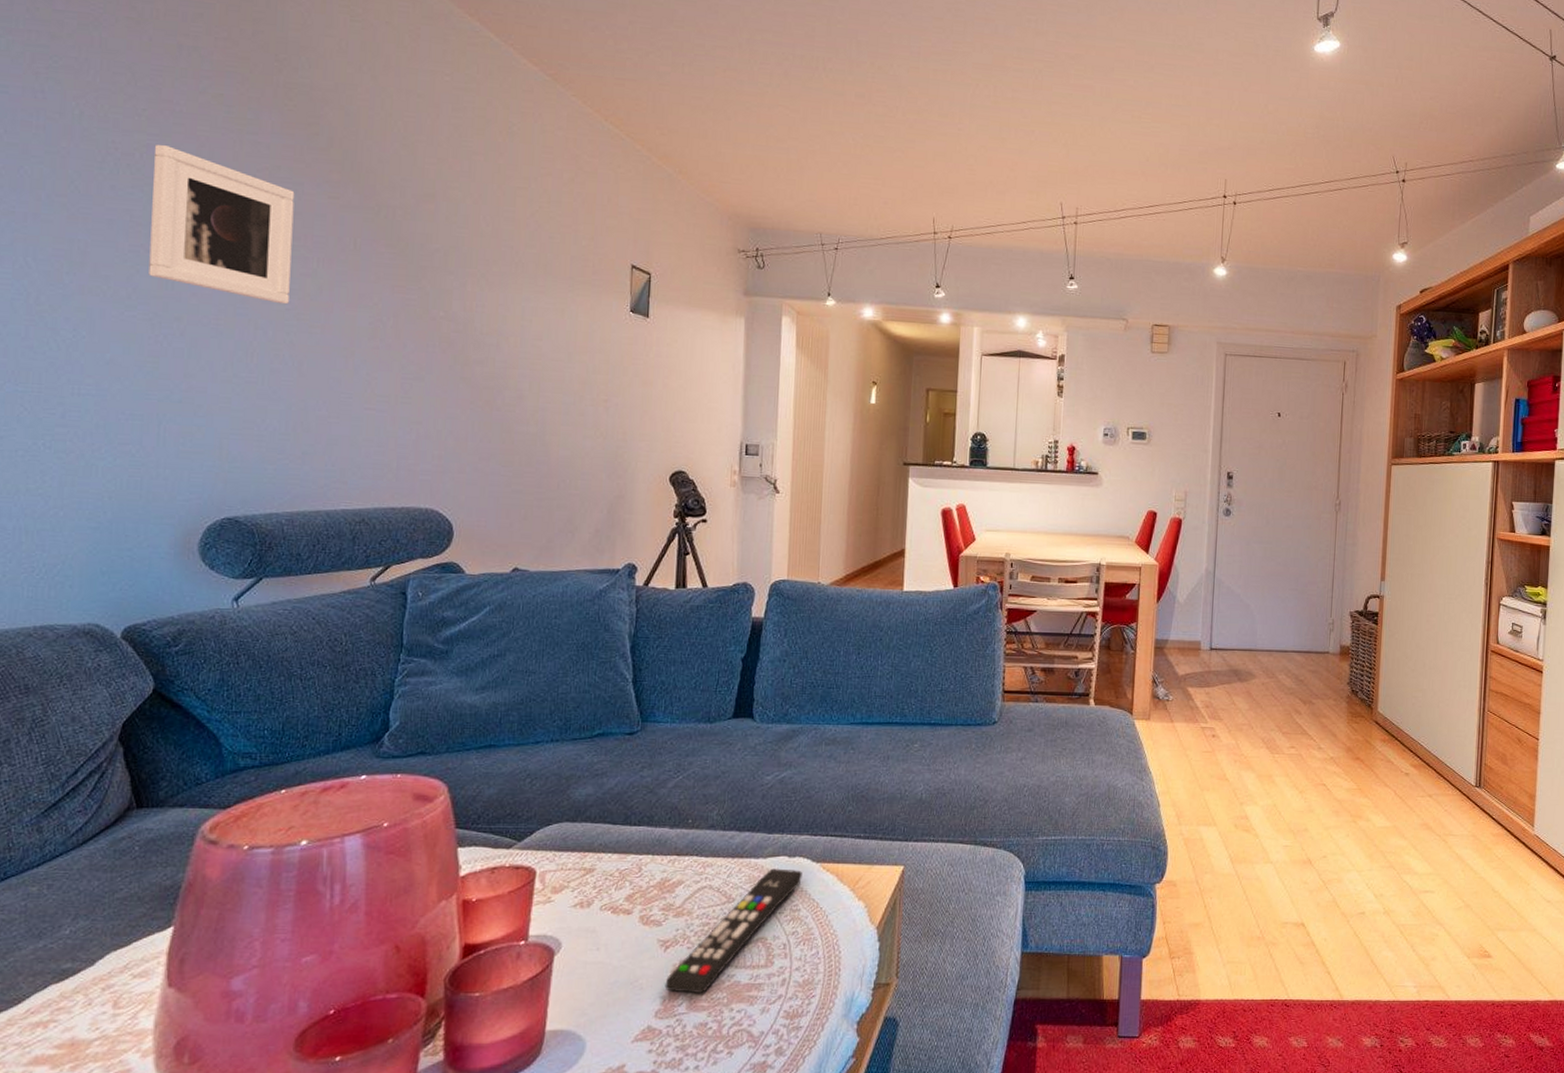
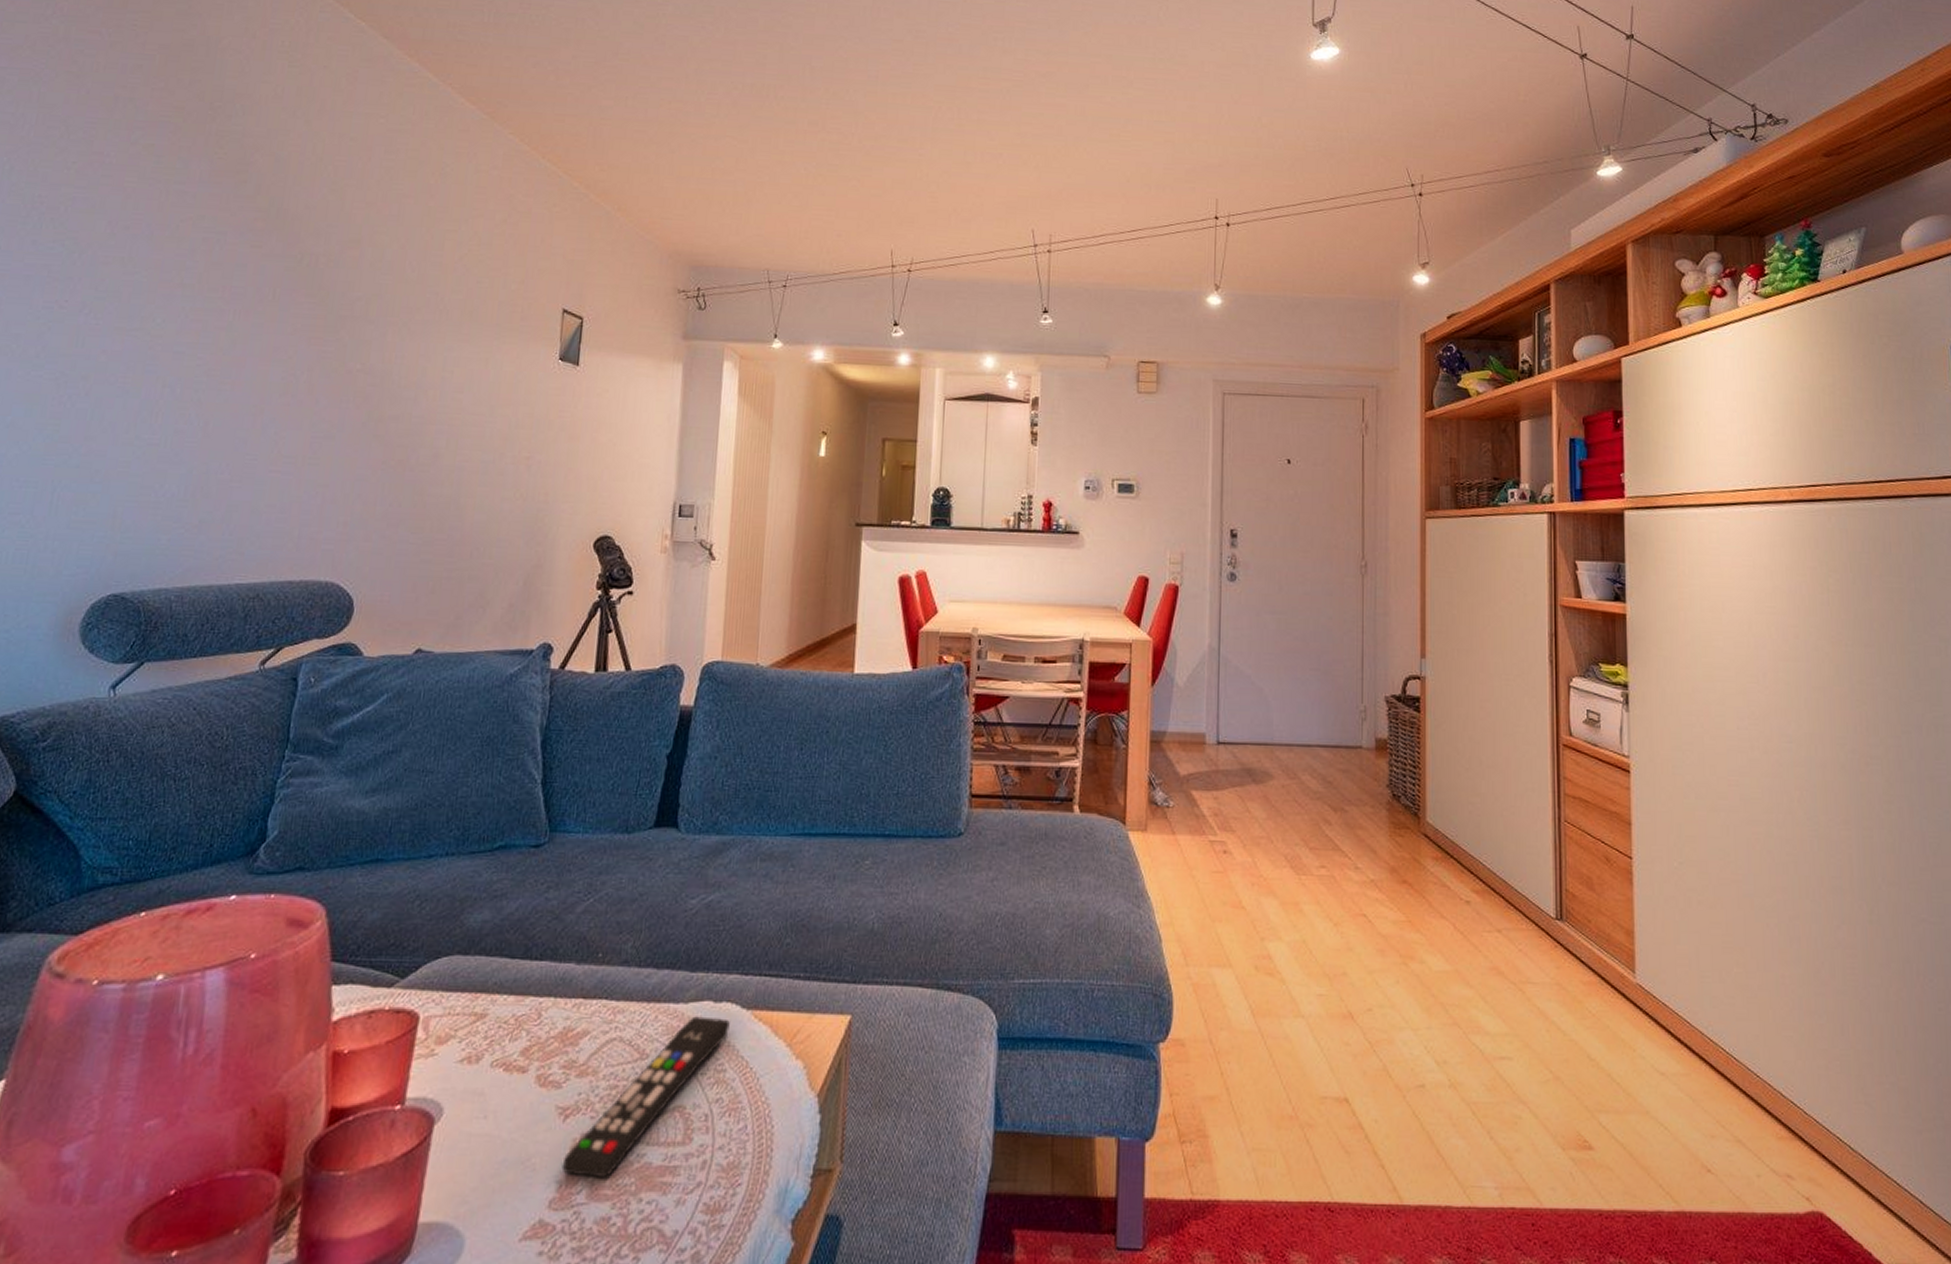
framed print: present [148,144,295,305] -> none [60,197,217,360]

